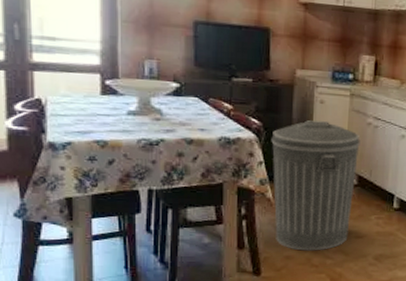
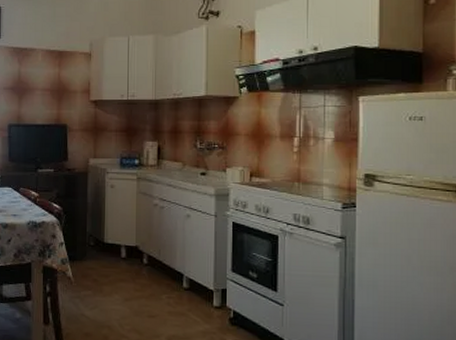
trash can: present [271,120,361,251] -> none [70,204,148,329]

